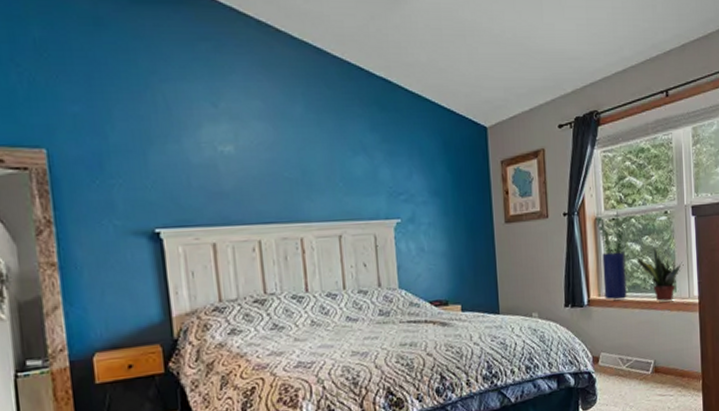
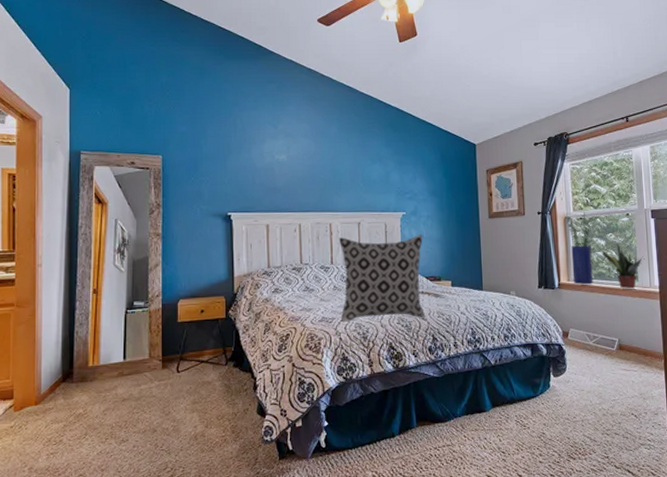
pillow: none [313,247,431,367] -> present [338,234,426,323]

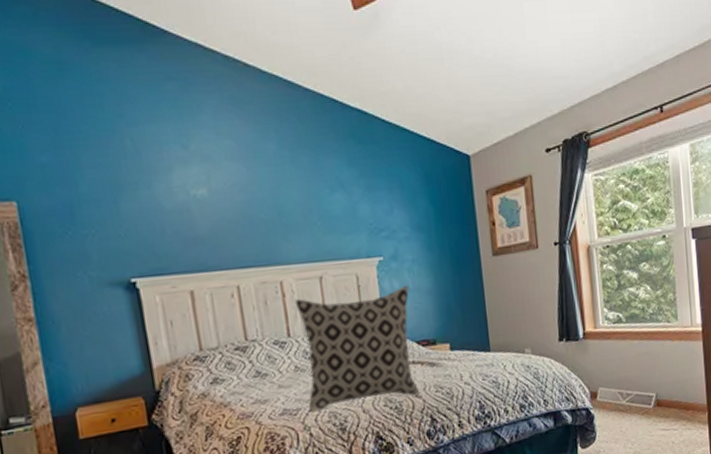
vase: present [565,211,593,285] -> none [588,236,625,333]
potted plant: present [601,243,645,289] -> none [633,274,685,332]

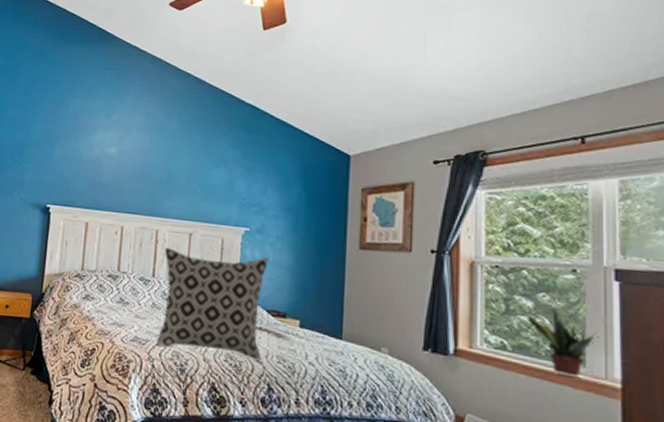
potted plant: none [633,274,685,332] -> present [526,308,599,377]

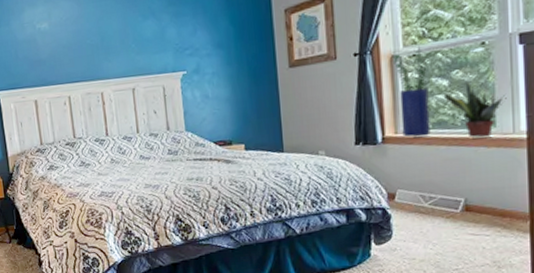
pillow: present [157,247,268,361] -> none [112,94,216,196]
vase: none [472,257,512,359] -> present [392,45,431,138]

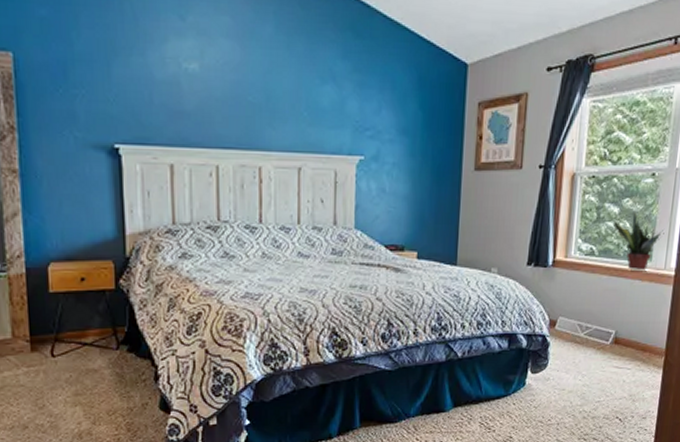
vase: present [392,45,431,138] -> none [571,167,605,263]

